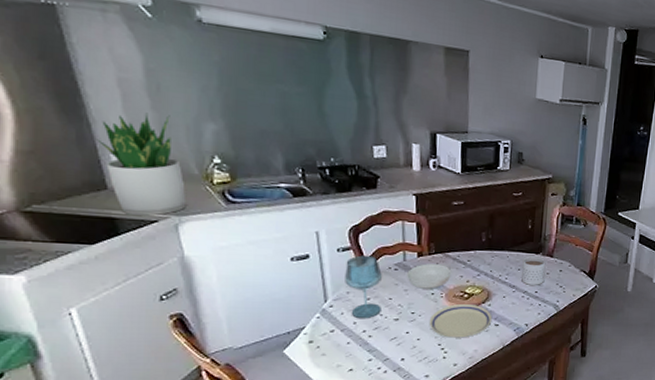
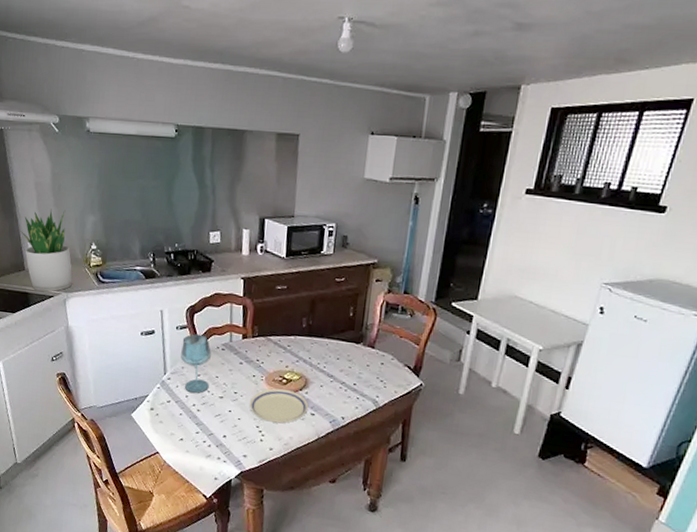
bowl: present [407,264,452,289] -> none [232,346,272,372]
mug: present [522,256,546,285] -> none [340,345,367,377]

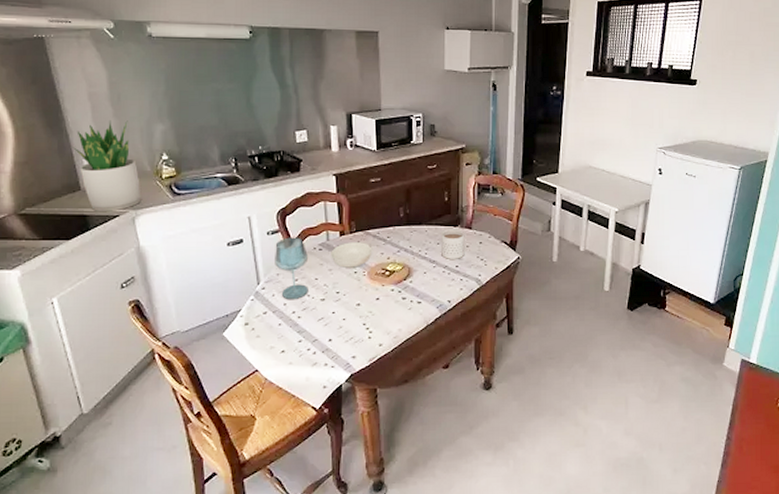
bowl: none [232,346,272,372] -> present [331,242,373,268]
plate: present [249,388,309,423] -> none [353,281,415,317]
mug: none [340,345,367,377] -> present [441,229,465,259]

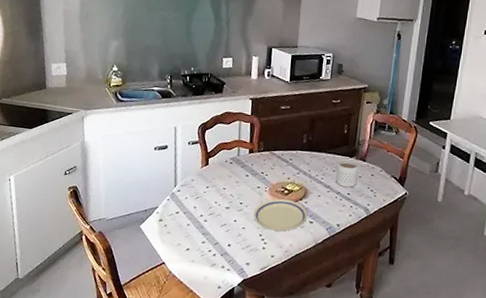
planter: present [72,120,141,211] -> none [44,34,93,109]
wine glass: present [273,237,309,300] -> none [190,148,221,205]
bowl: present [331,242,373,268] -> none [239,160,276,183]
plate: none [353,281,415,317] -> present [253,199,308,231]

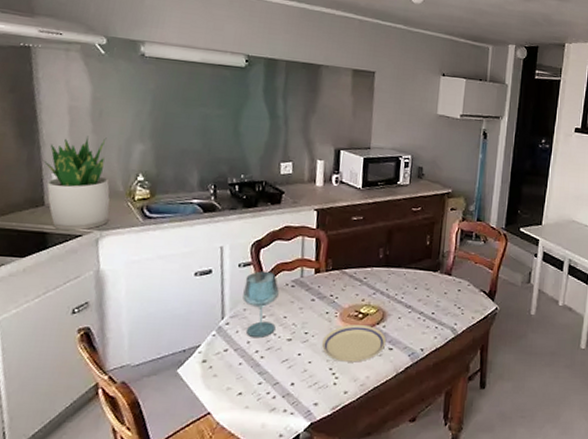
planter: none [44,34,93,109] -> present [42,136,111,231]
wine glass: none [190,148,221,205] -> present [241,271,280,339]
mug: present [336,158,359,188] -> none [418,274,444,306]

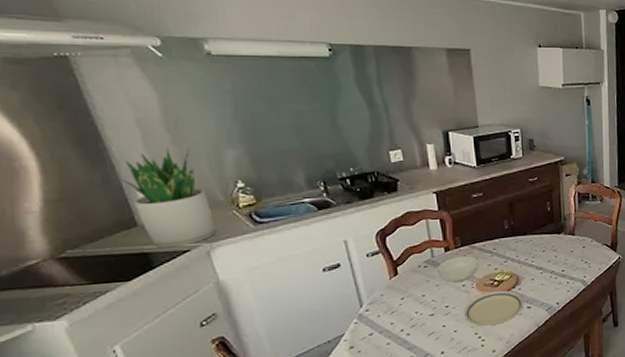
wine glass: present [241,271,280,339] -> none [376,256,416,319]
bowl: none [303,280,348,308] -> present [436,256,480,282]

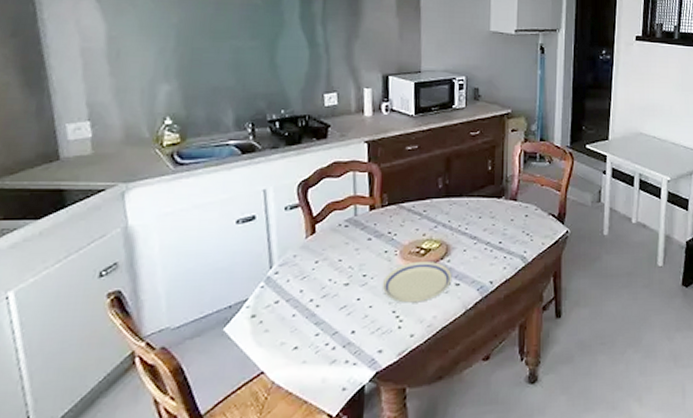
planter: present [120,147,216,248] -> none [53,79,136,185]
bowl: present [436,256,480,282] -> none [358,217,406,247]

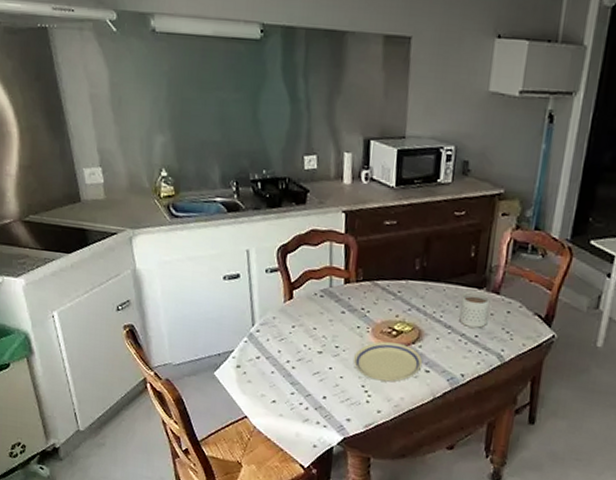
mug: none [483,201,510,235] -> present [459,290,491,328]

